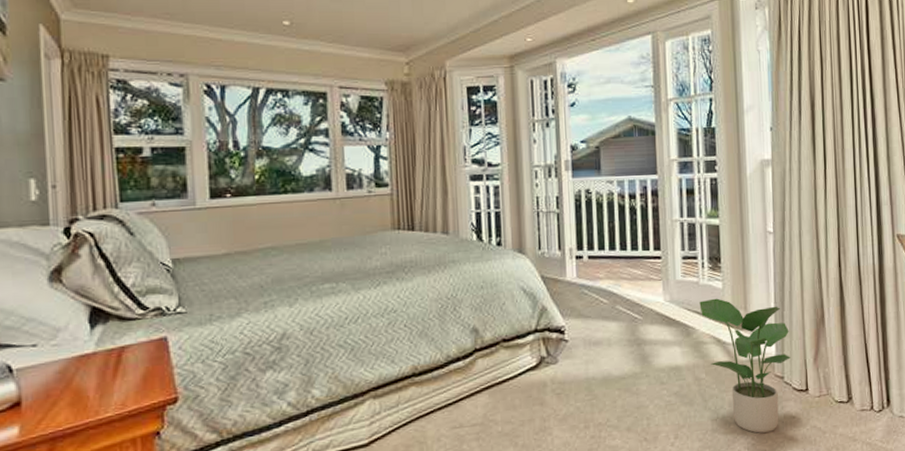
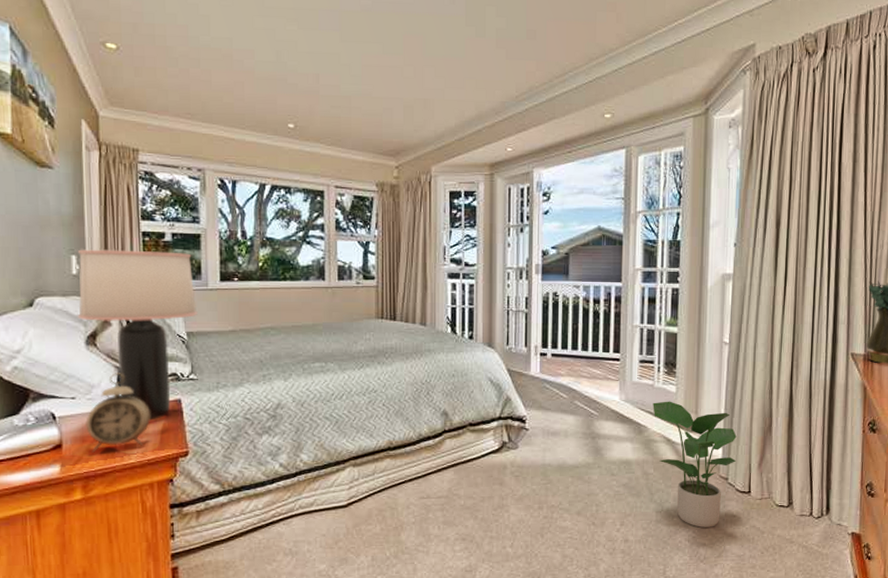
table lamp: none [36,168,184,365] -> present [77,249,198,421]
alarm clock: none [50,311,130,409] -> present [86,373,150,453]

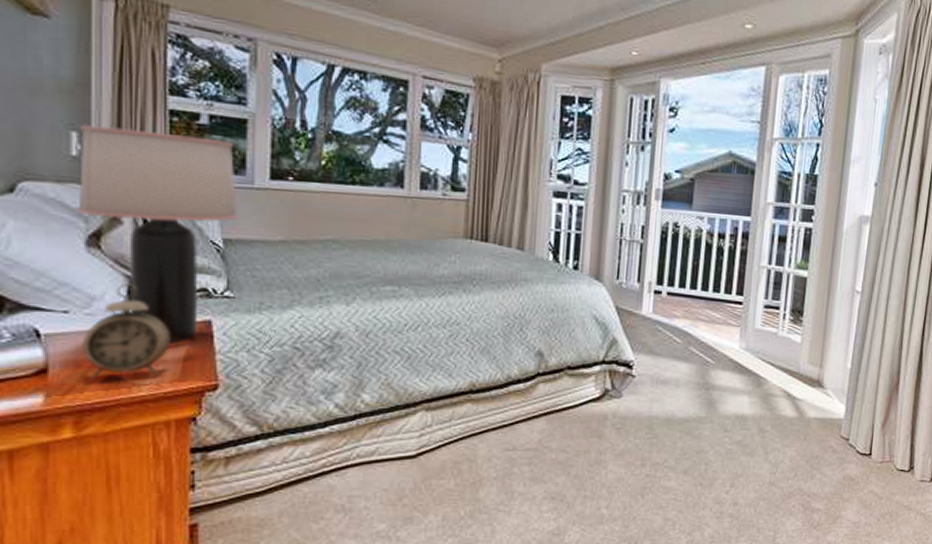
potted plant: present [653,401,737,528] -> none [774,352,862,491]

